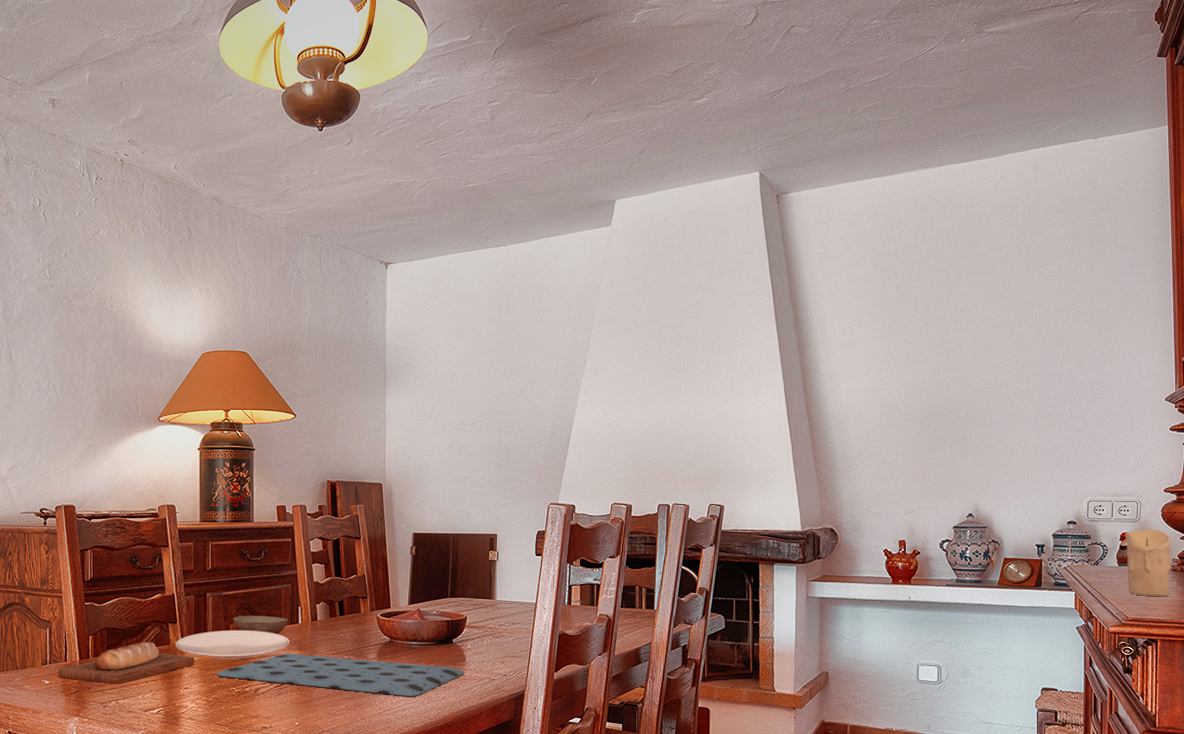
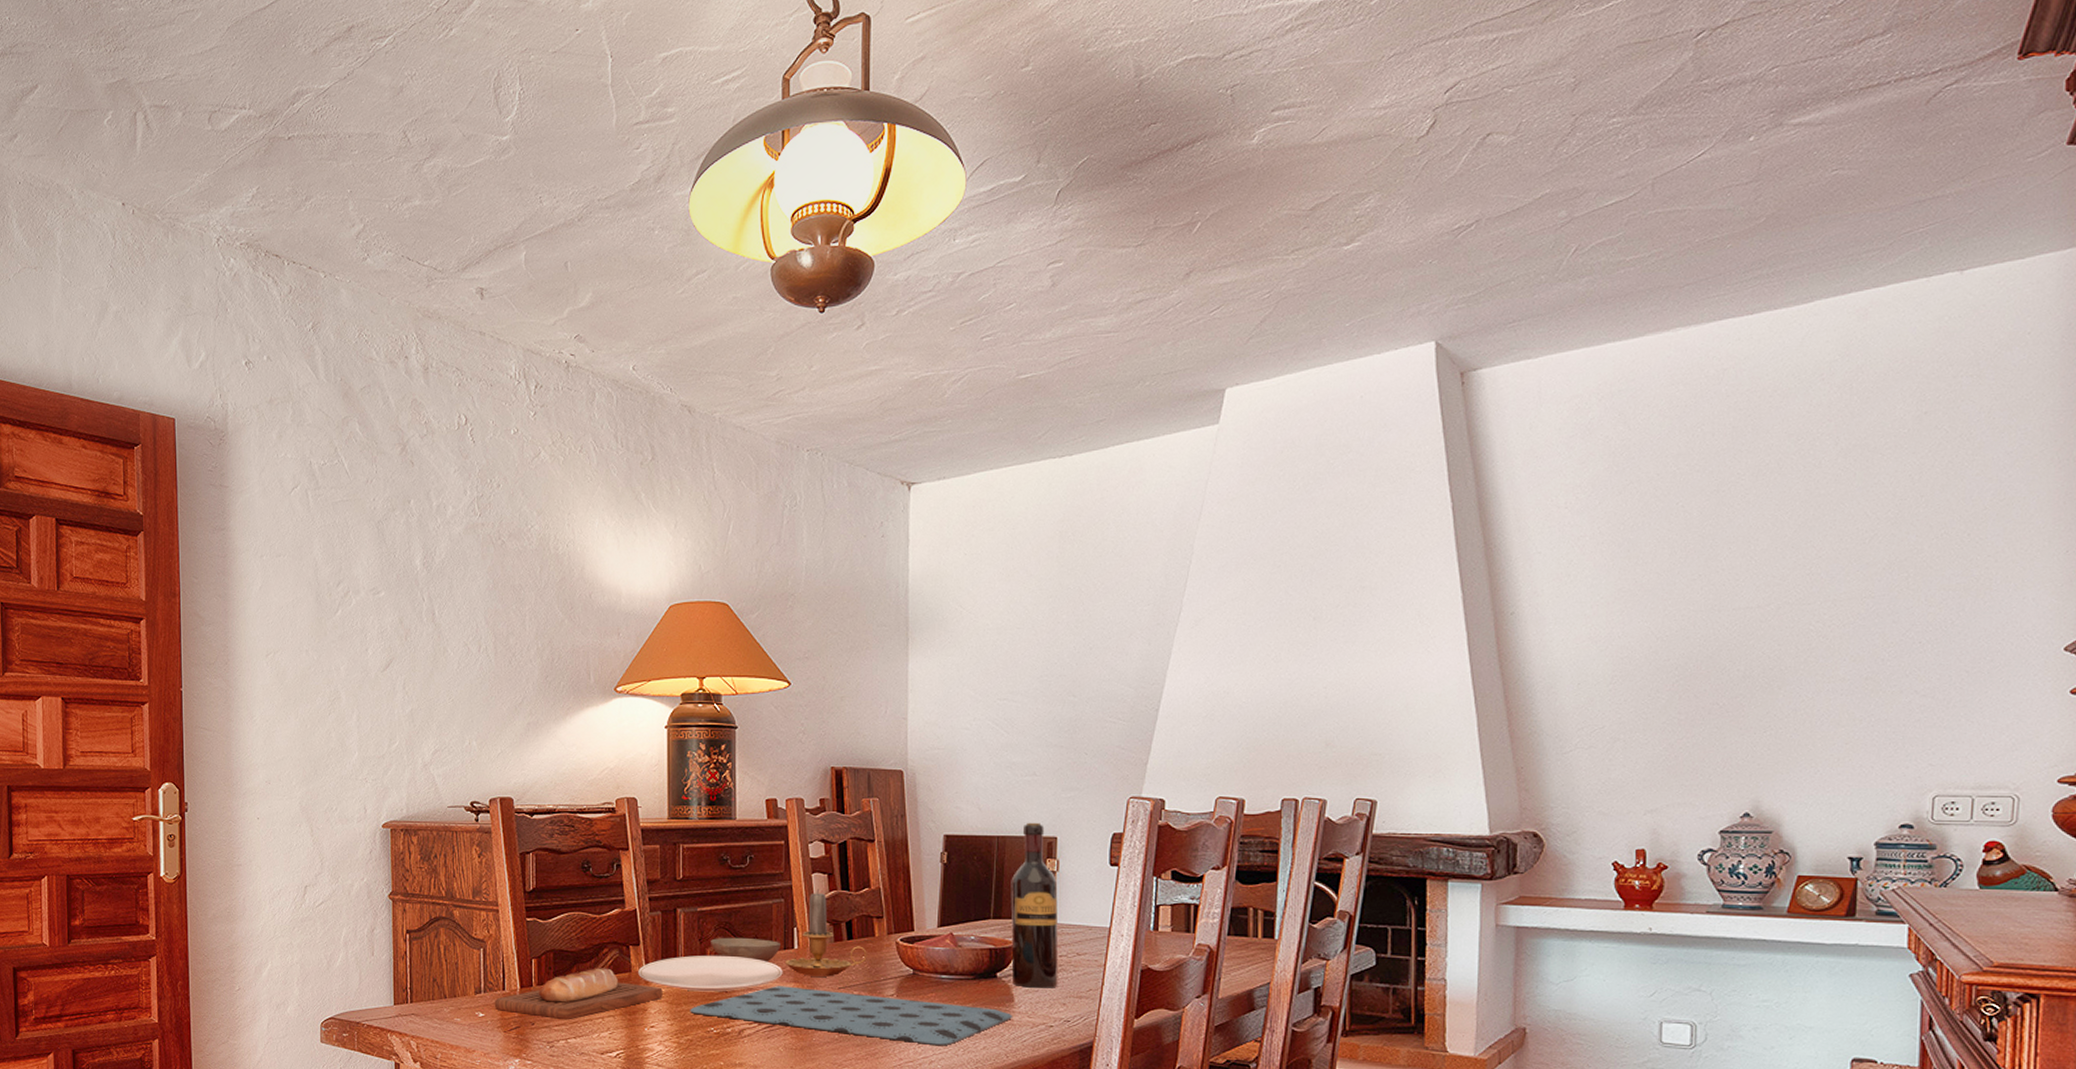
candlestick: none [291,576,355,645] -> present [784,889,867,977]
wine bottle: none [463,523,499,650] -> present [1011,822,1059,988]
candle: present [1125,529,1172,597] -> none [1991,836,2067,934]

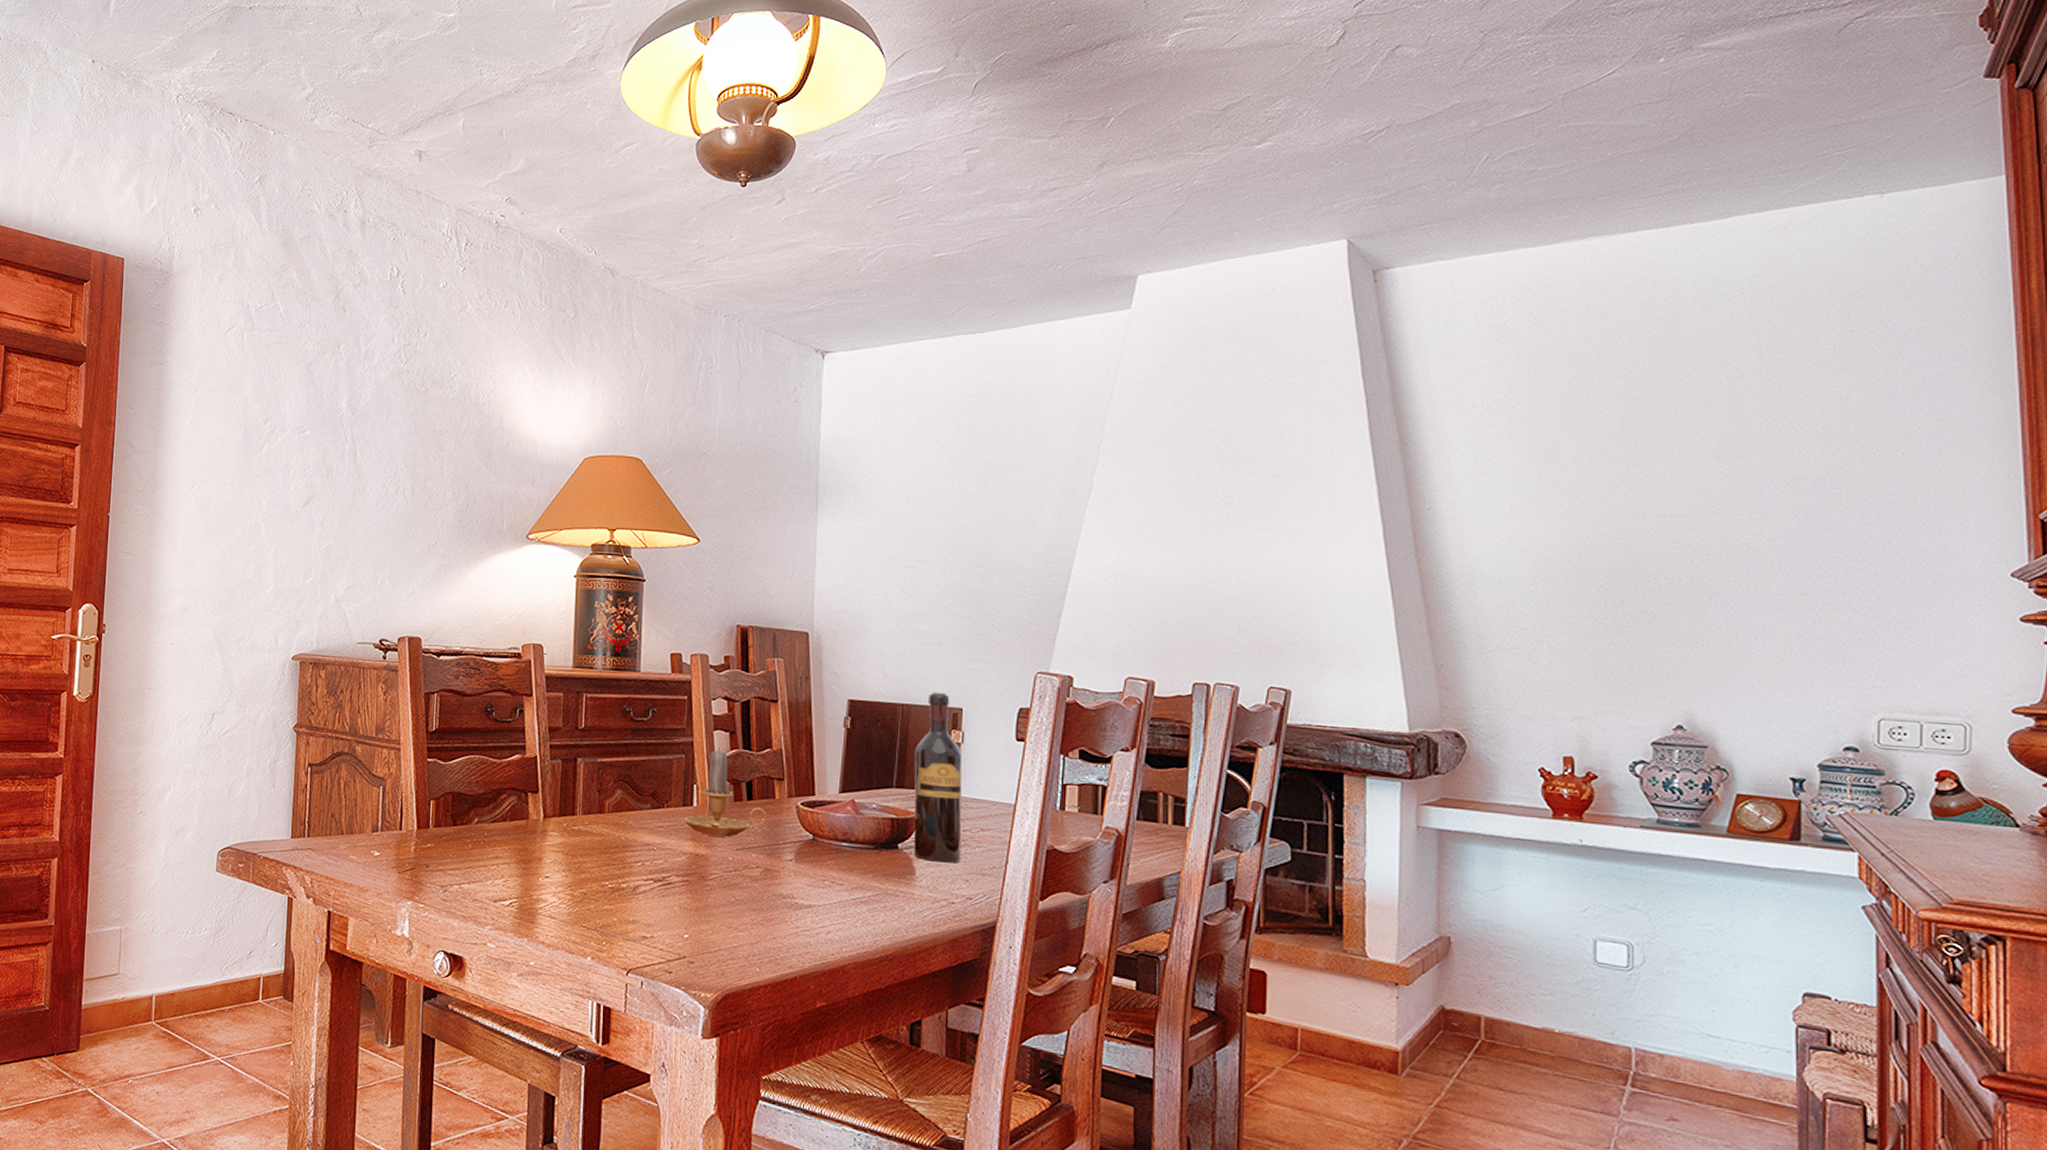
bread loaf: present [494,968,663,1020] -> none [390,813,559,865]
plate: present [638,955,783,992] -> none [535,806,681,846]
placemat: present [690,986,1012,1045] -> none [585,843,913,916]
bowl: present [711,937,780,962] -> none [609,790,679,818]

